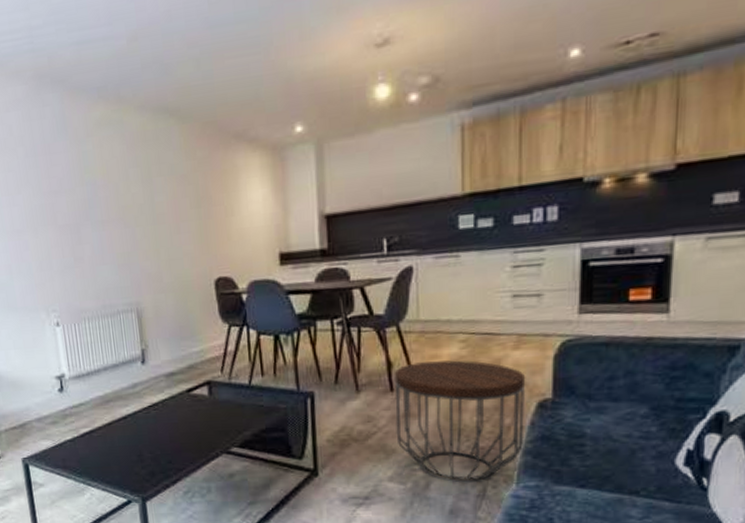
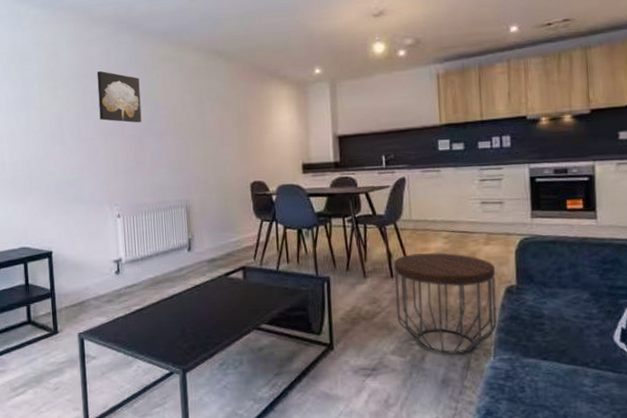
wall art: none [18,143,78,209] -> present [97,71,142,123]

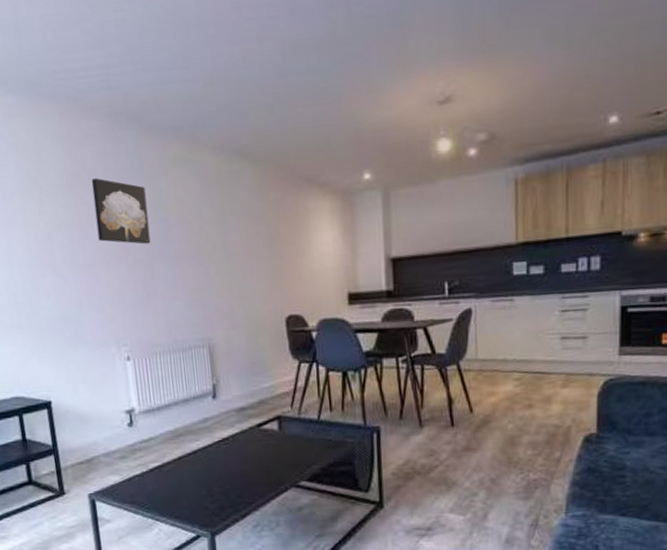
side table: present [393,253,497,354] -> none [454,397,574,511]

